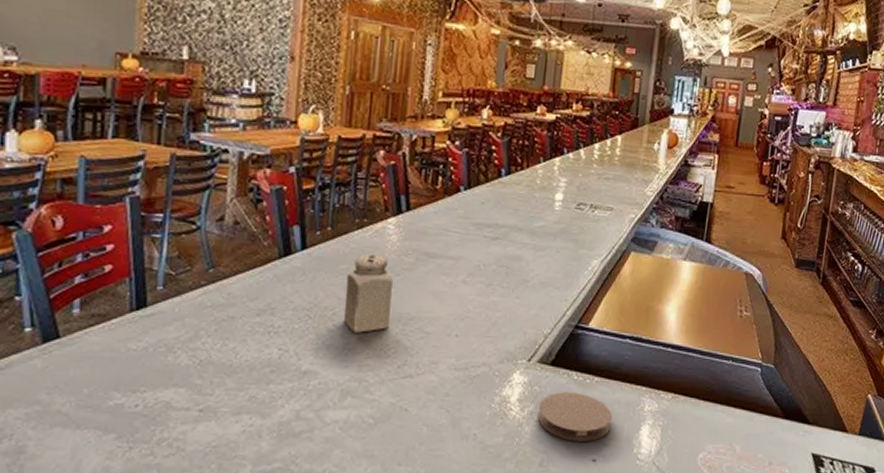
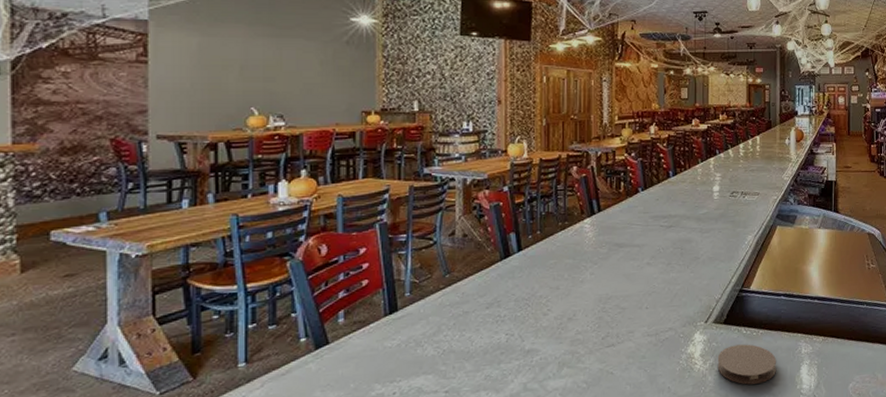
salt shaker: present [343,253,393,333] -> none [555,249,592,314]

